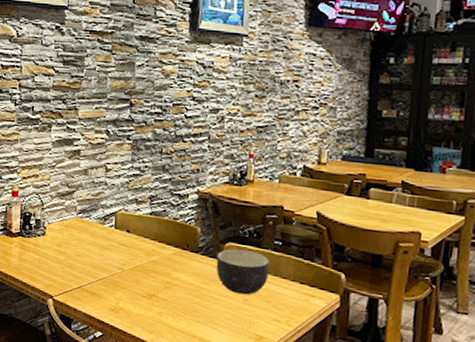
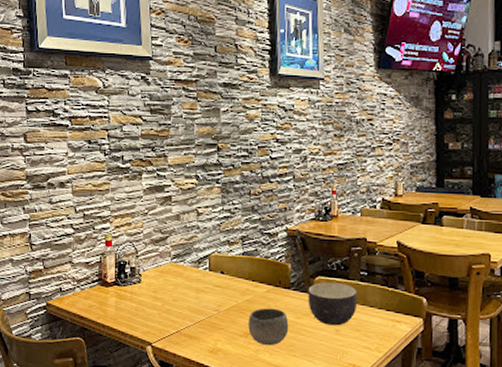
bowl: none [152,270,195,310] -> present [248,308,289,346]

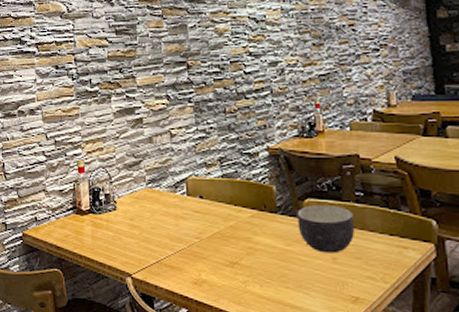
bowl: present [248,308,289,346] -> none [233,234,279,277]

